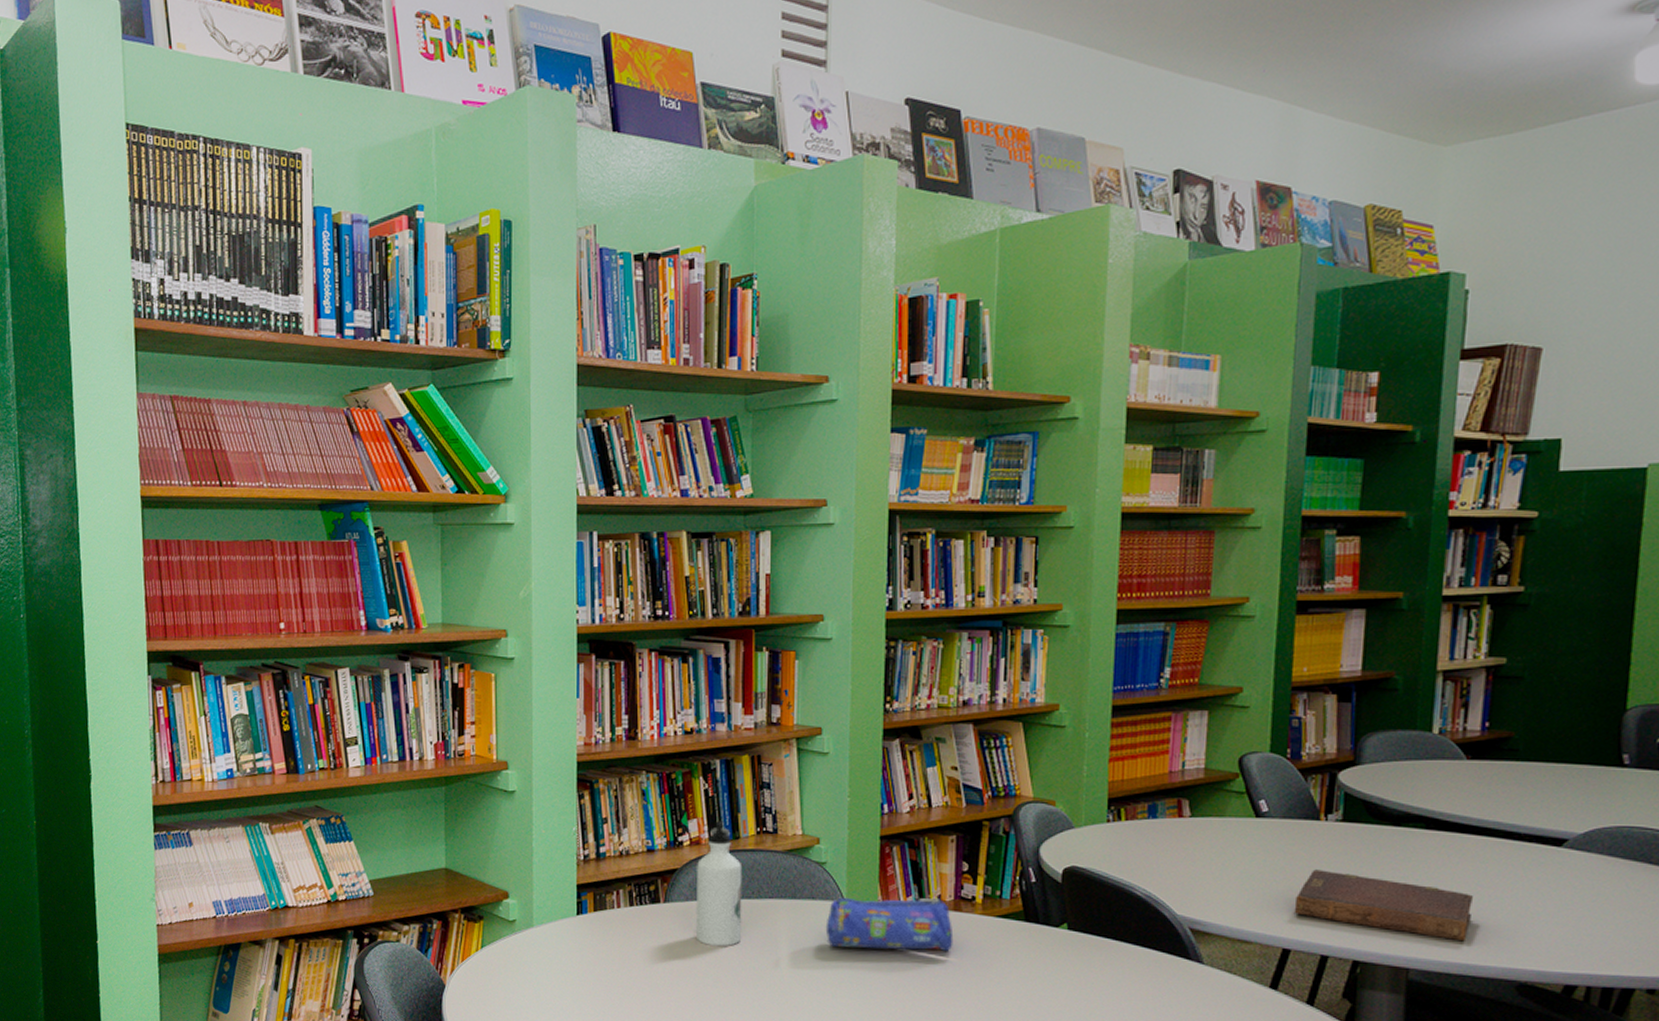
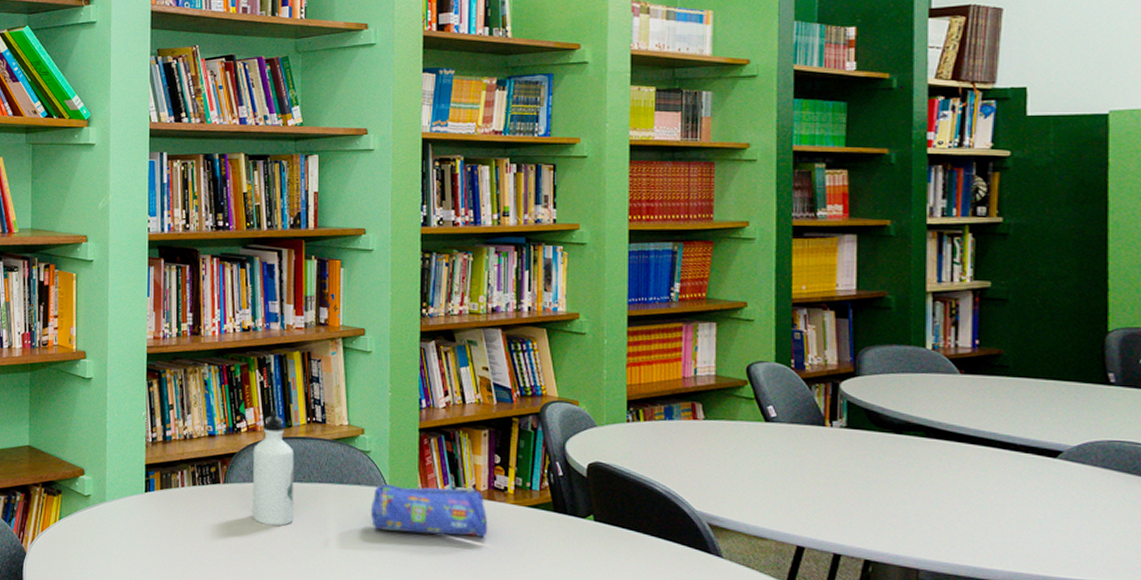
diary: present [1293,869,1473,942] -> none [805,472,975,545]

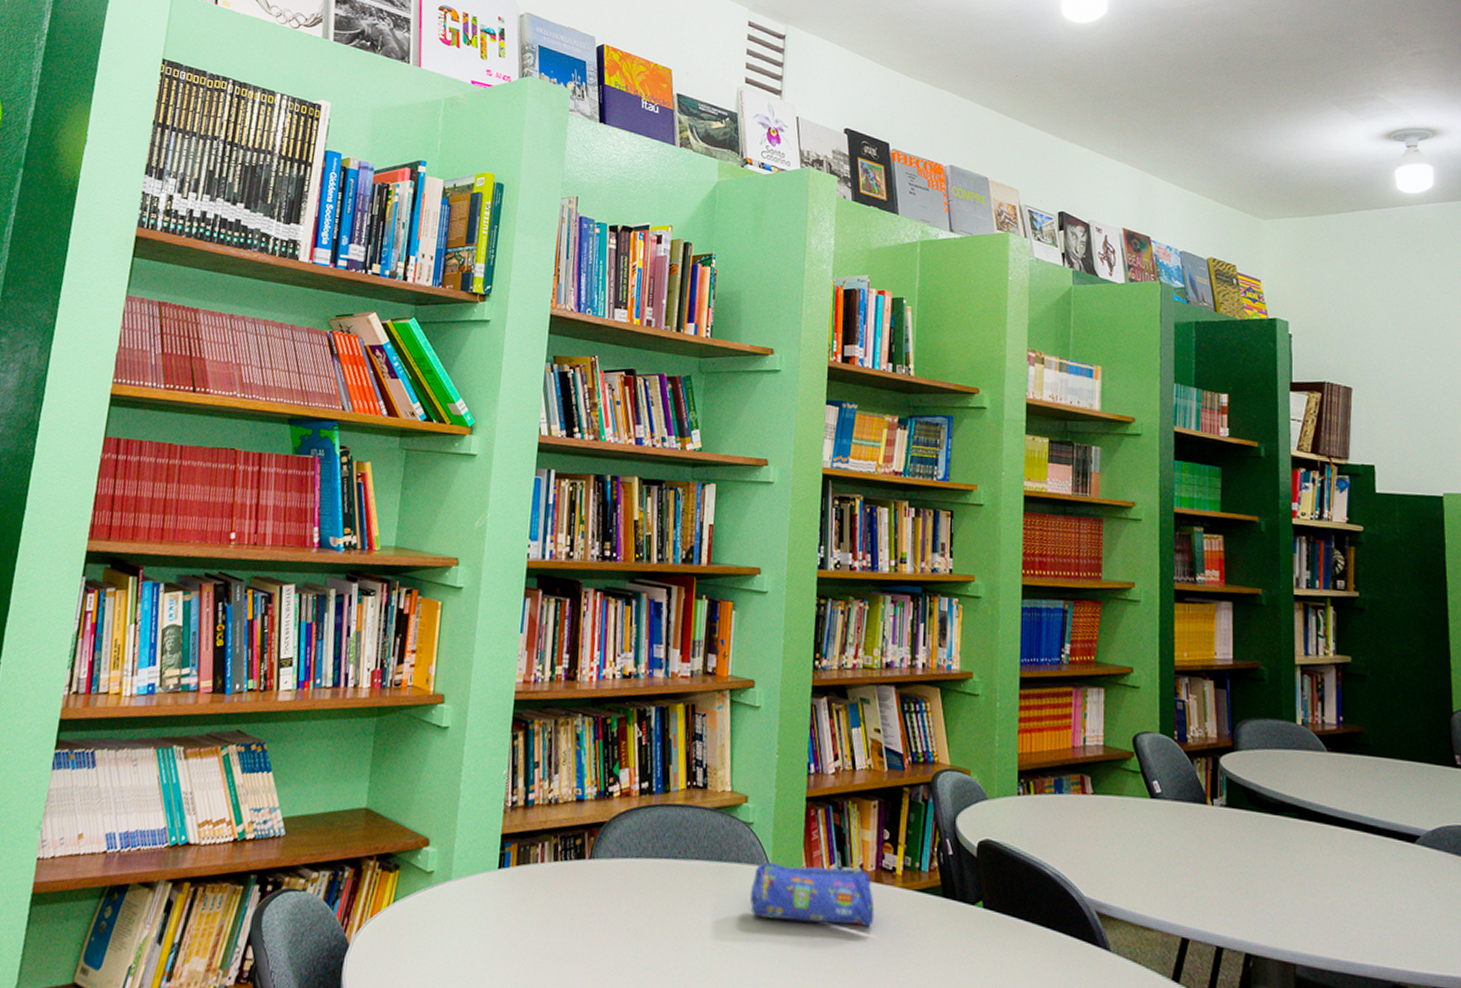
water bottle: present [253,410,294,527] -> none [620,771,670,912]

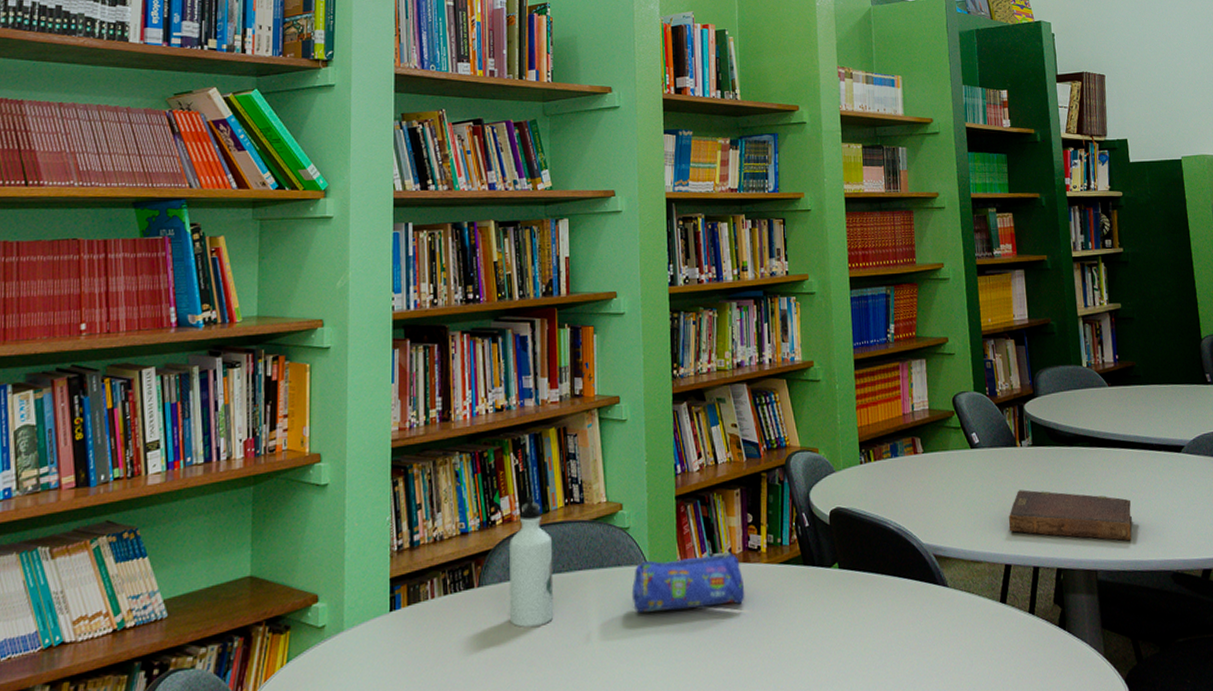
water bottle: none [620,771,670,912] -> present [509,495,554,628]
diary: none [1189,855,1345,937] -> present [1008,489,1132,541]

